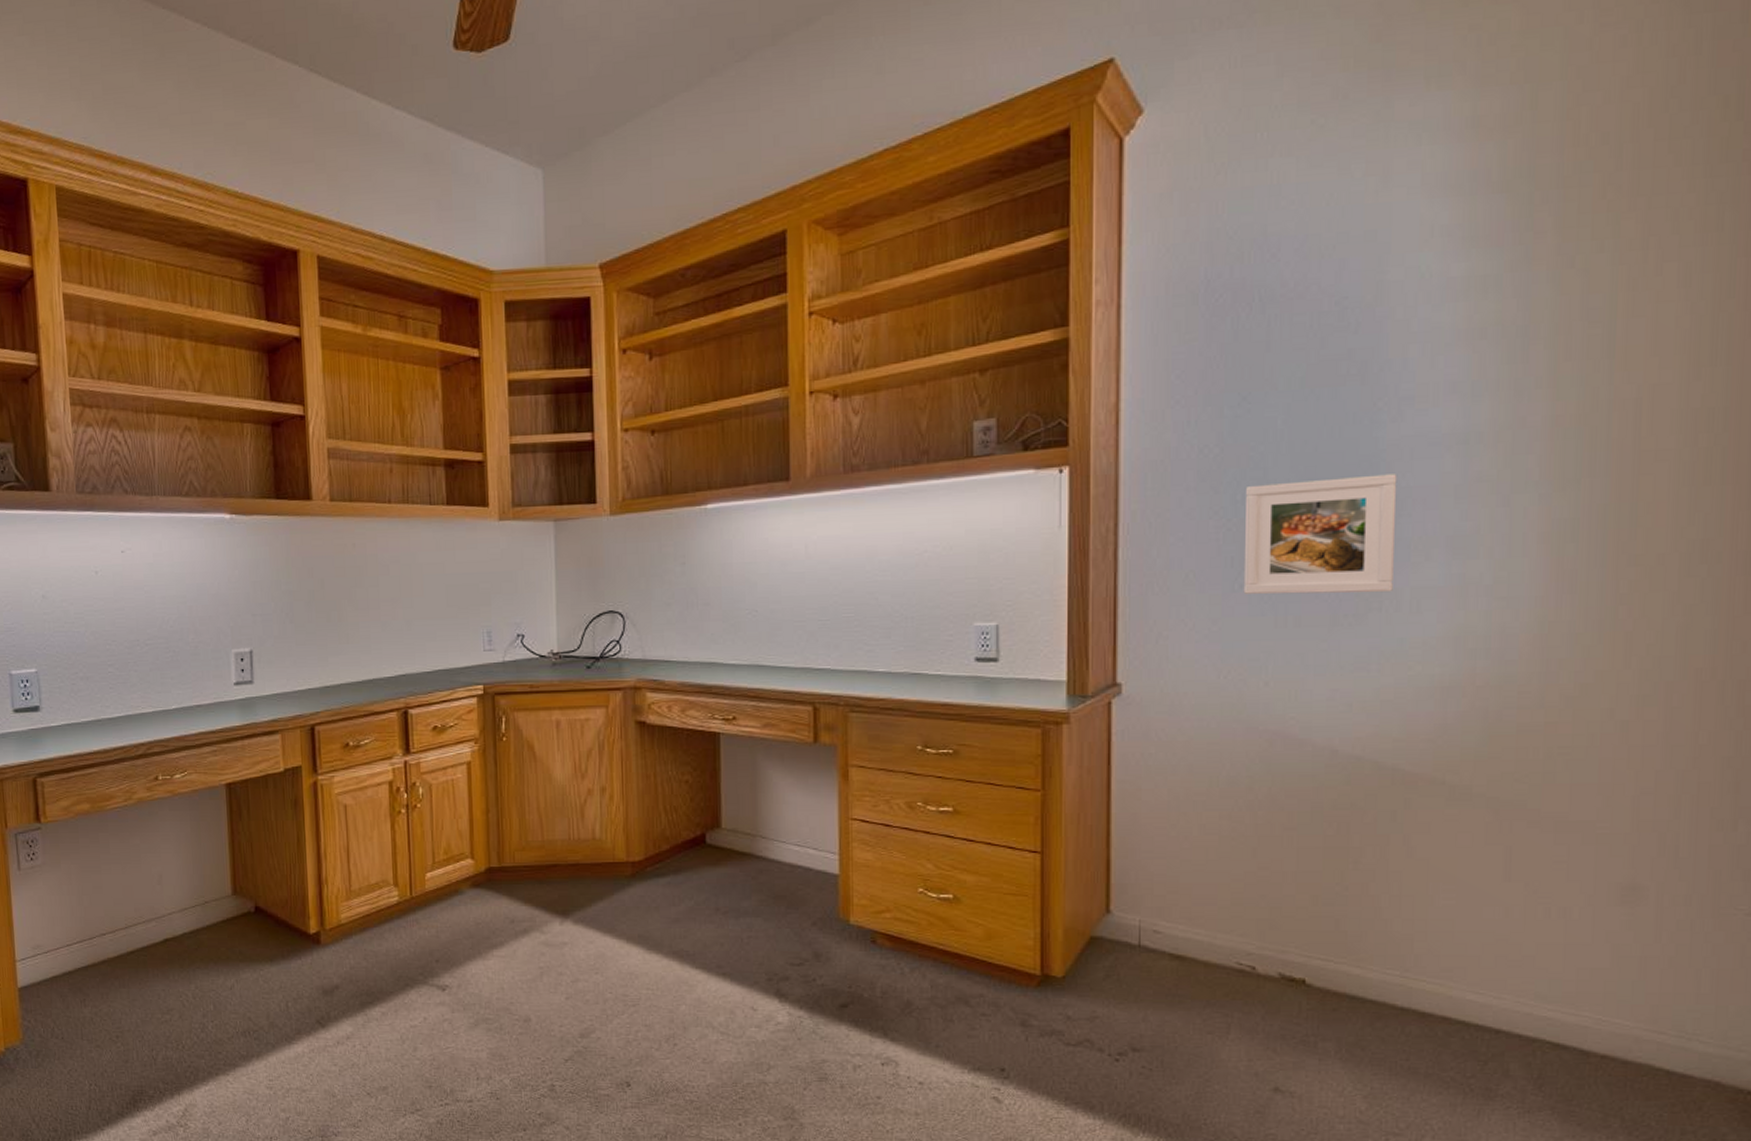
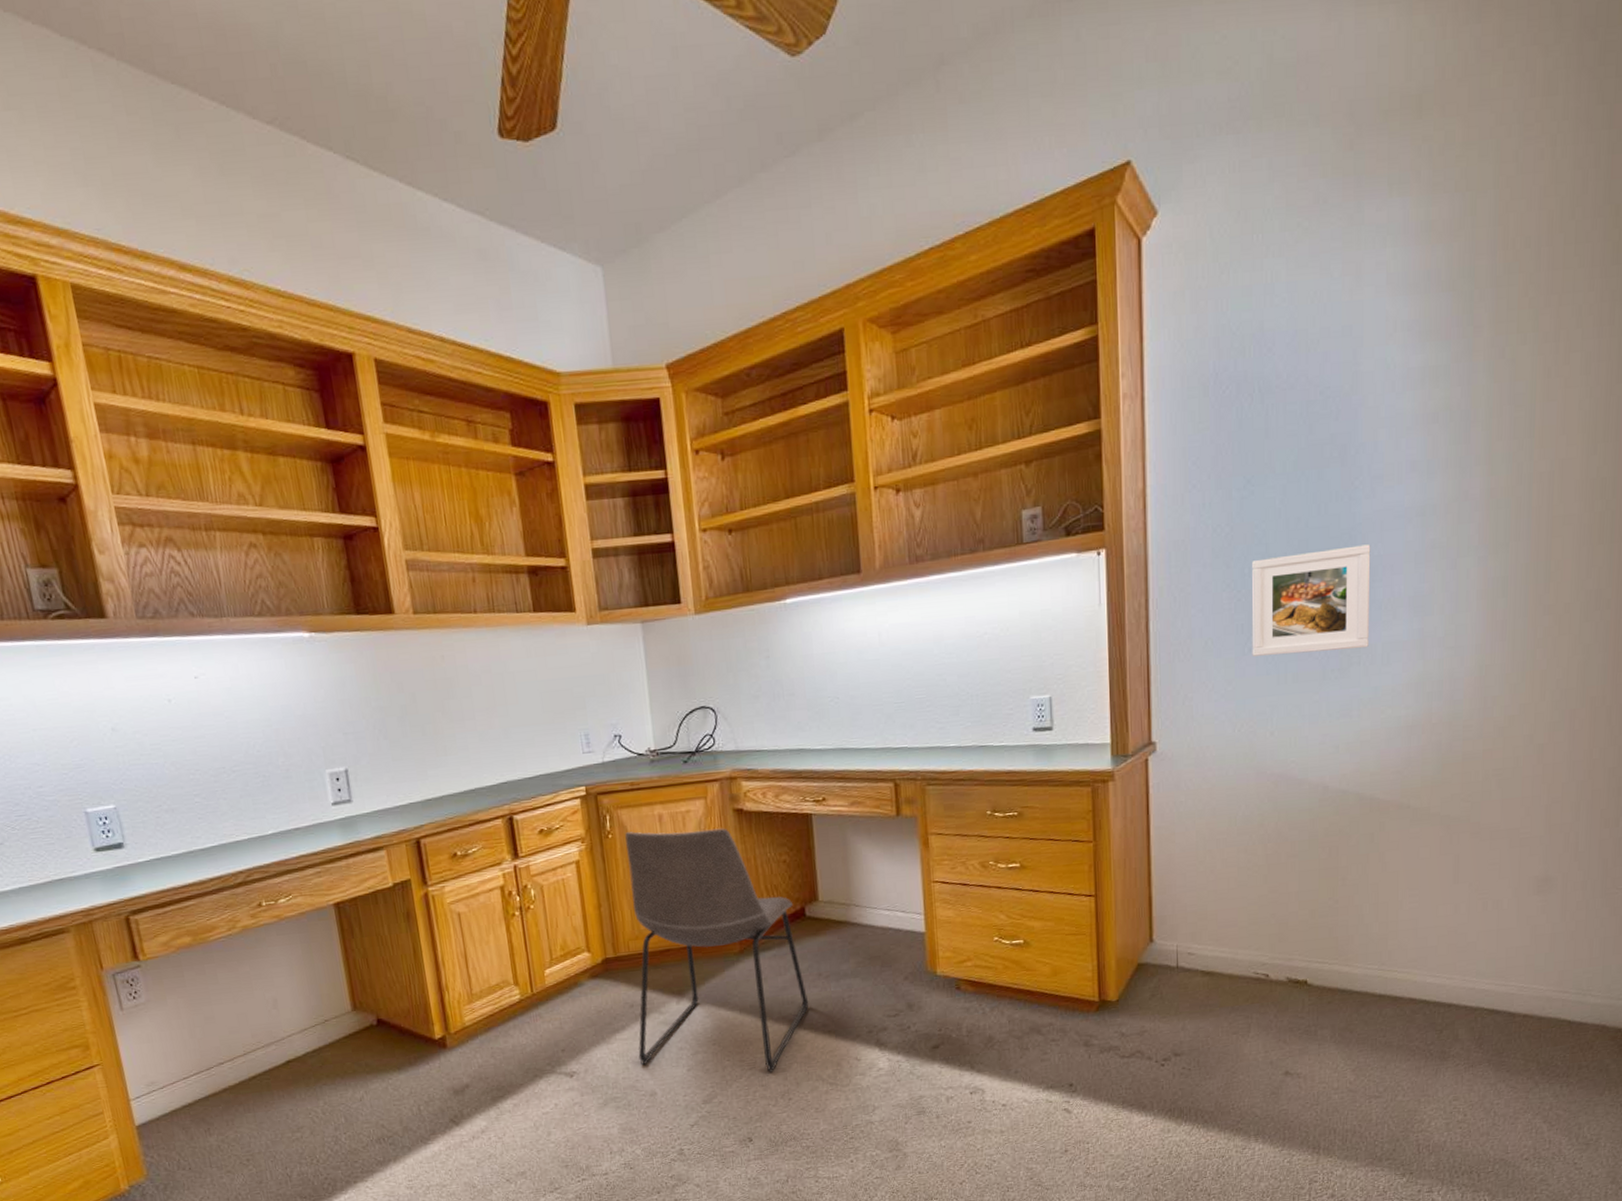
chair: none [515,736,703,1012] -> present [625,828,809,1073]

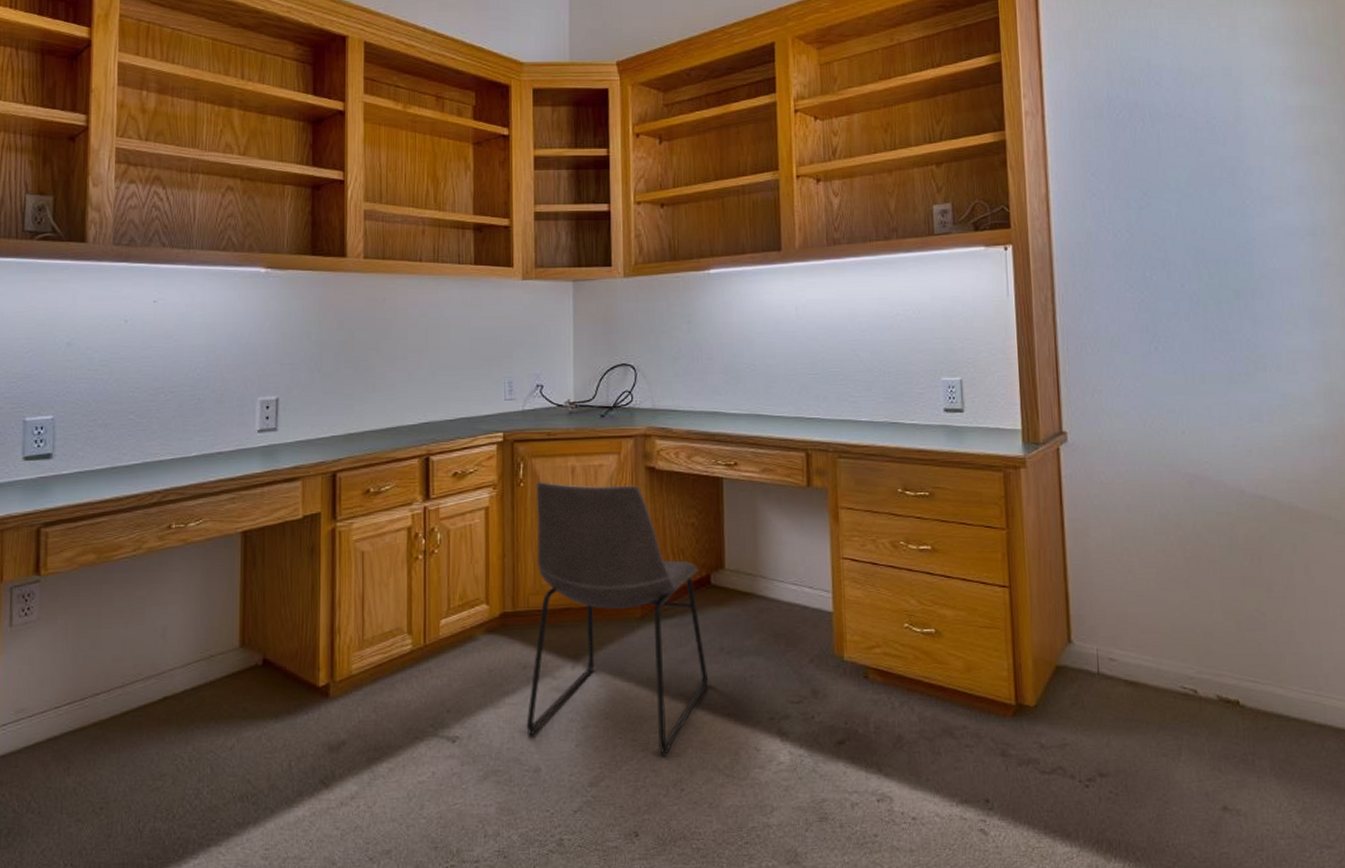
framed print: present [1251,544,1371,656] -> none [1153,258,1273,356]

